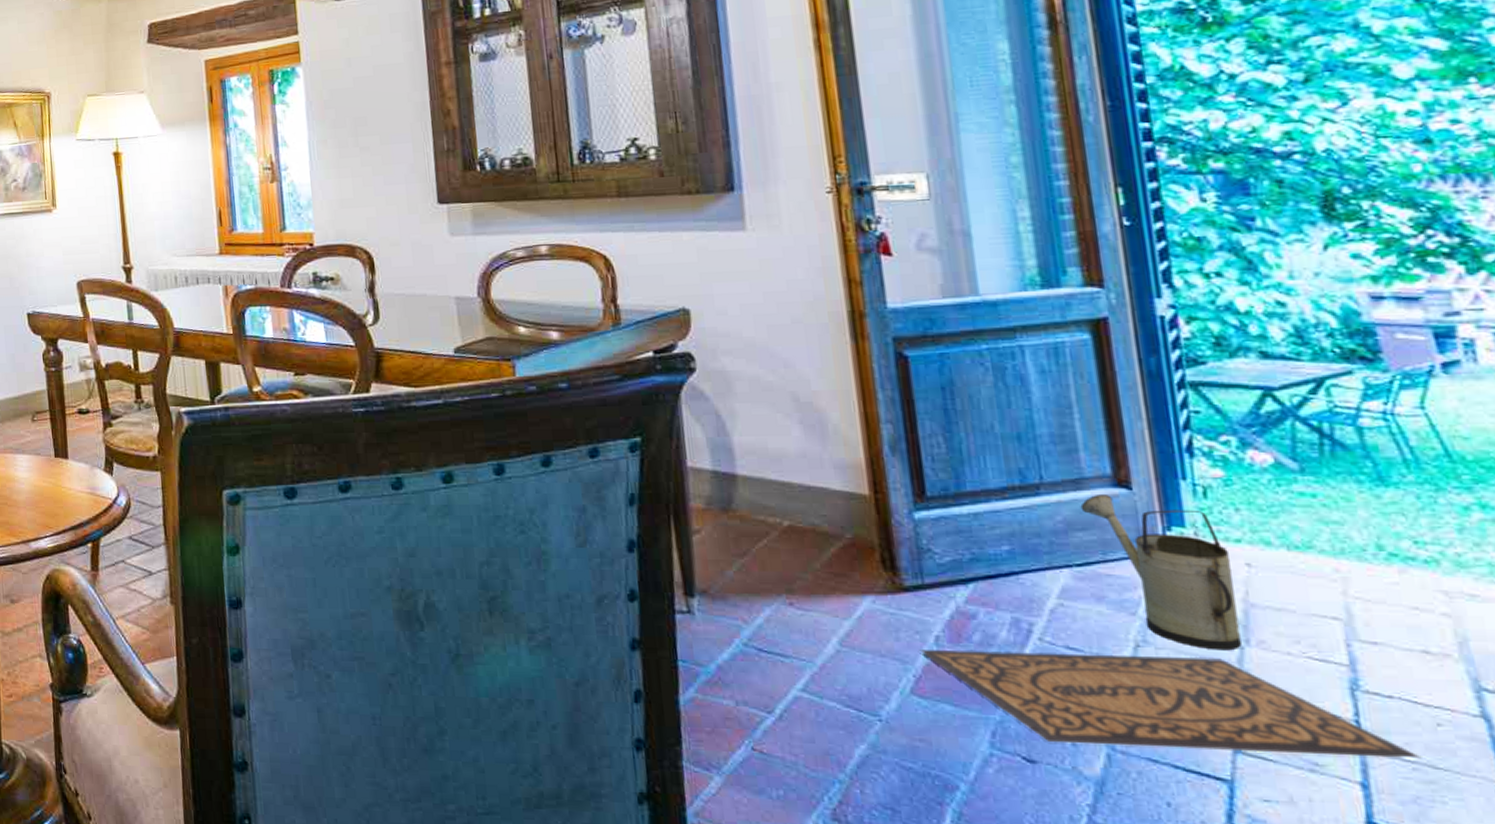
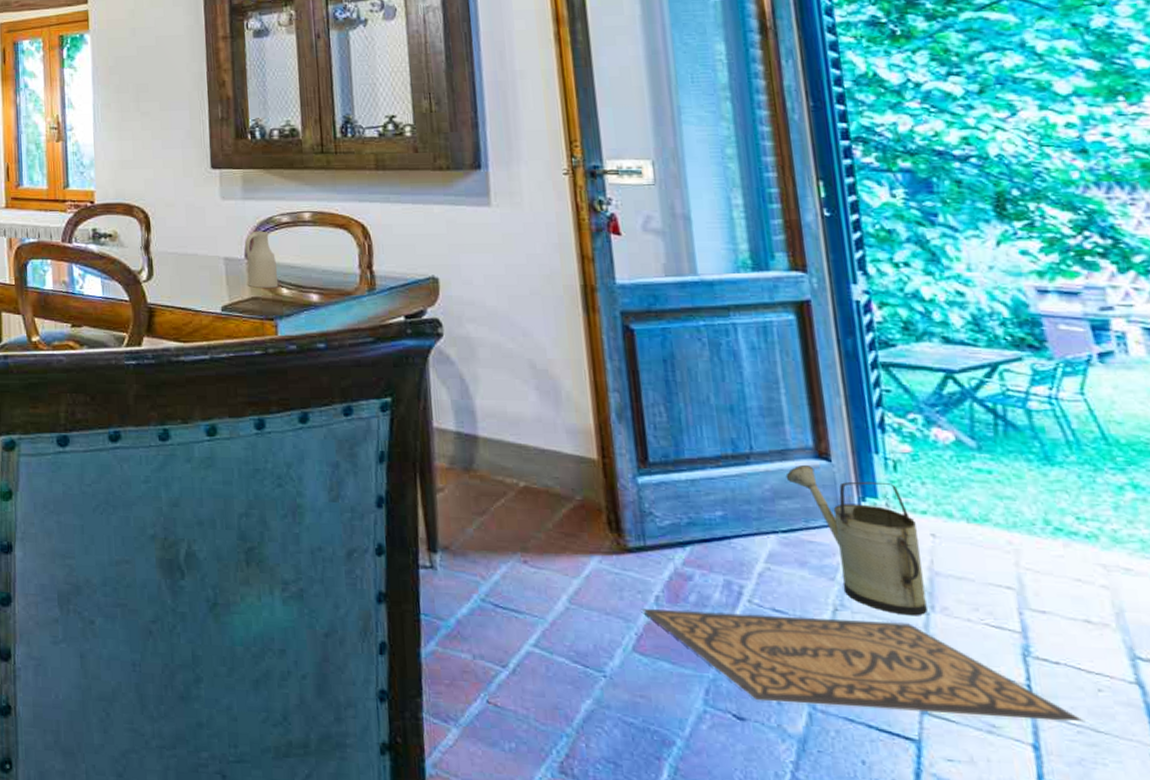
ceramic pitcher: none [477,267,515,328] -> present [245,230,279,289]

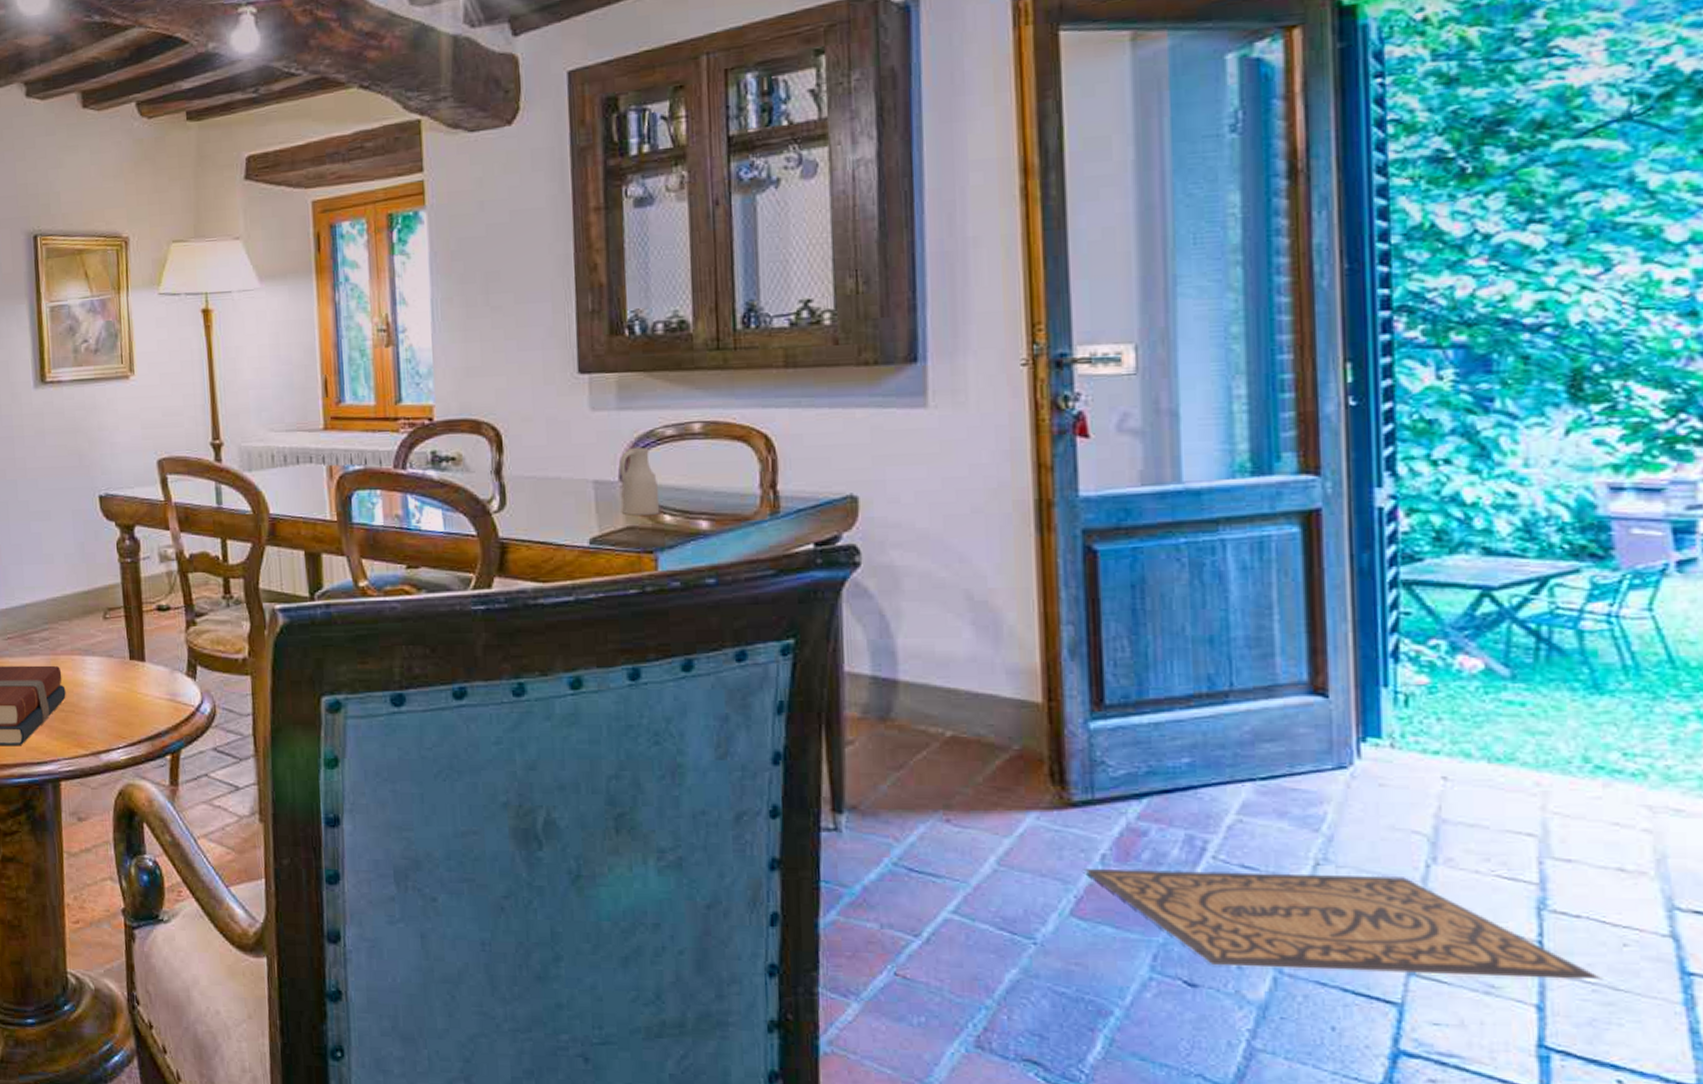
watering can: present [785,464,927,616] -> none [1271,701,1428,869]

